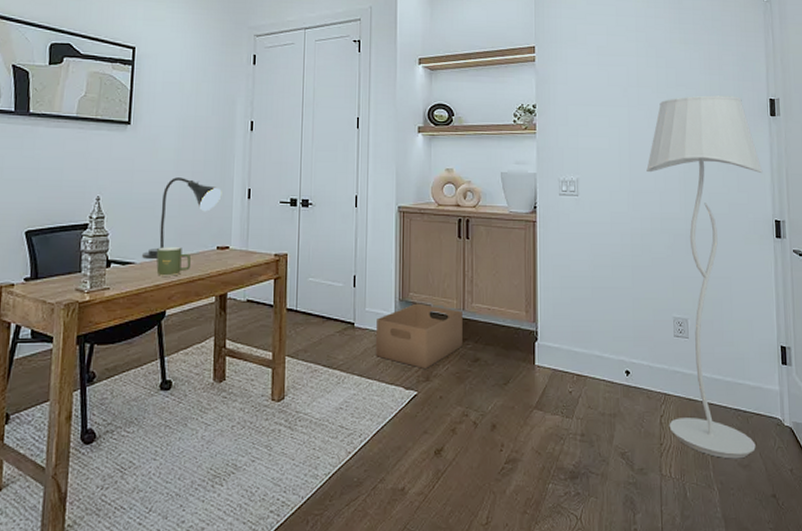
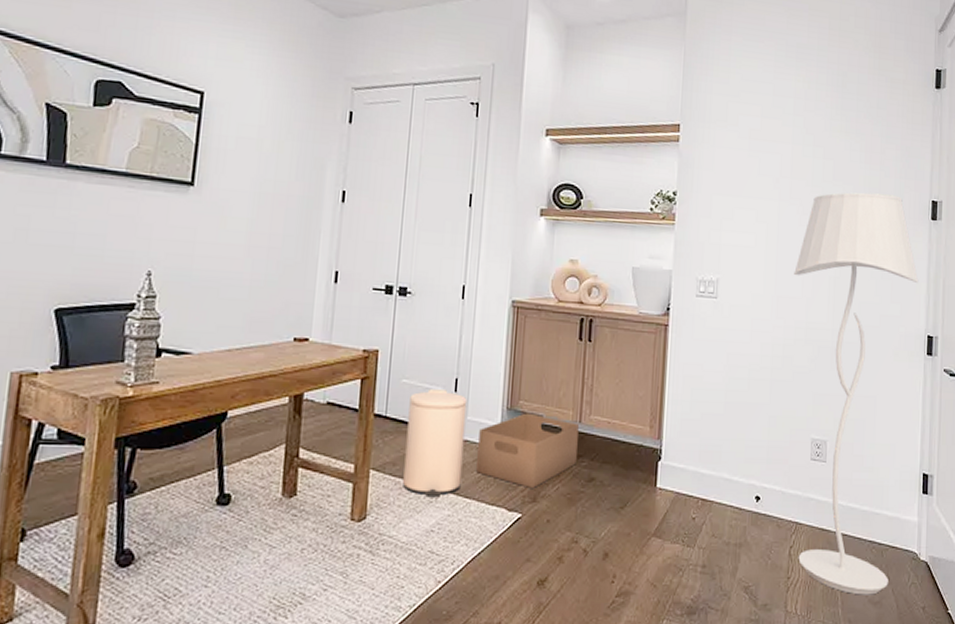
desk lamp: present [141,177,222,260] -> none [200,253,304,351]
mug: present [156,246,192,276] -> none [218,335,262,371]
pedal bin: none [314,286,365,380] -> present [403,389,467,498]

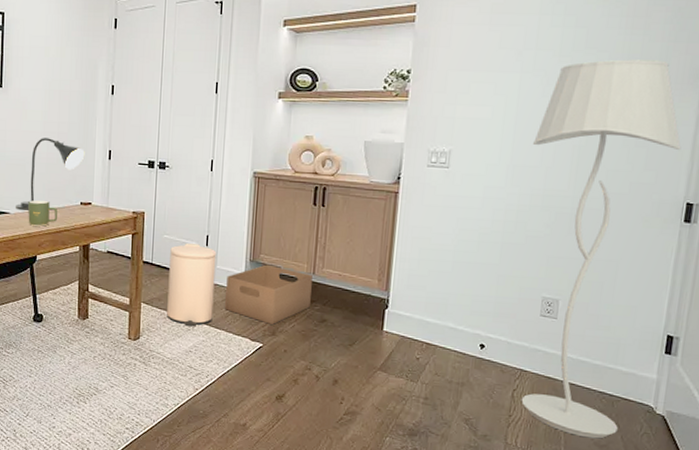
desk lamp: none [200,253,304,351] -> present [14,138,85,212]
mug: none [218,335,262,371] -> present [27,200,58,227]

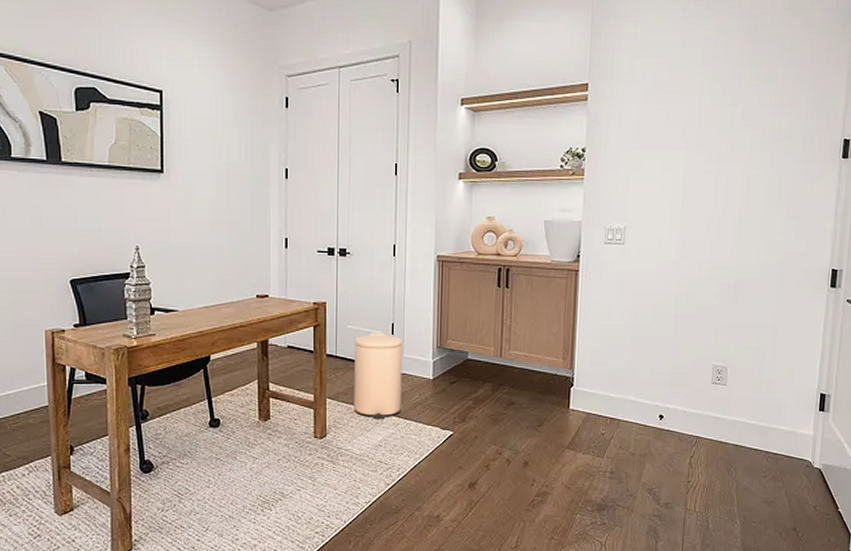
desk lamp: present [14,138,85,212] -> none [183,227,259,308]
mug: present [27,200,58,227] -> none [197,294,233,323]
storage basket: present [225,264,313,326] -> none [414,350,500,412]
floor lamp: present [521,59,682,439] -> none [698,136,826,496]

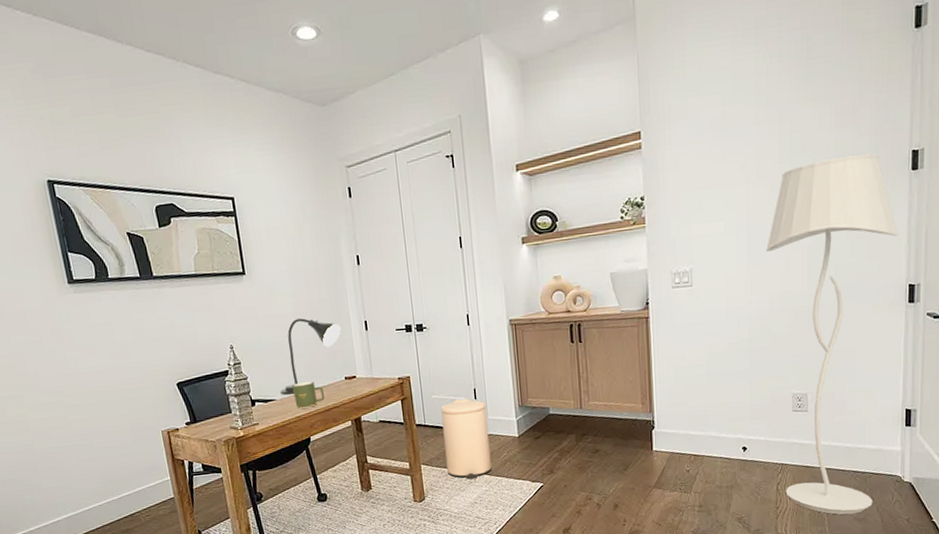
desk lamp: none [183,227,259,308] -> present [279,318,341,396]
mug: none [197,294,233,323] -> present [291,381,325,409]
floor lamp: none [698,136,826,496] -> present [766,153,899,515]

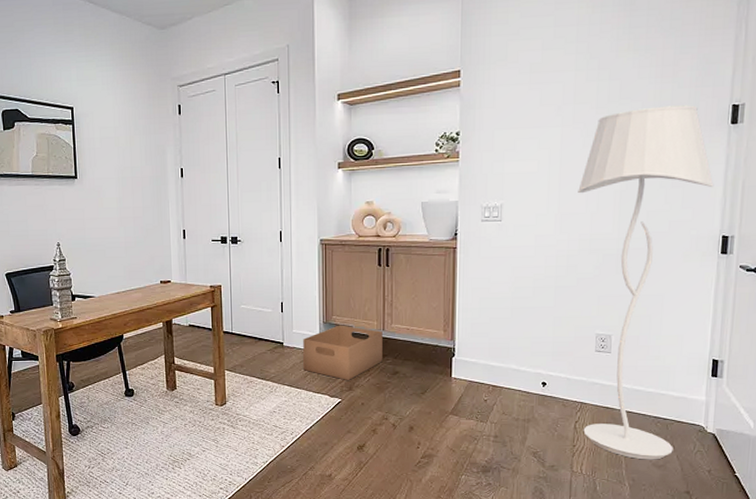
desk lamp: present [279,318,341,396] -> none [98,223,161,294]
mug: present [291,381,325,409] -> none [110,281,140,307]
pedal bin: present [441,399,492,480] -> none [248,311,293,389]
storage basket: none [499,407,582,464] -> present [303,325,383,381]

